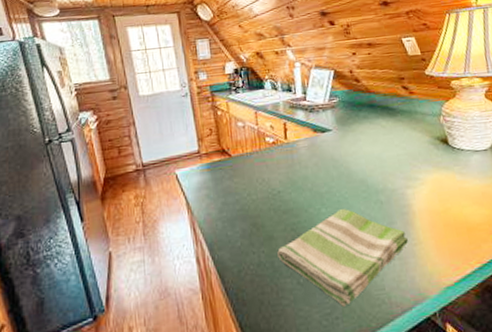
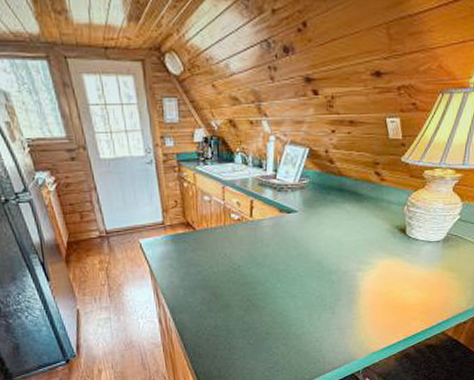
dish towel: present [277,209,409,306] -> none [233,285,350,362]

